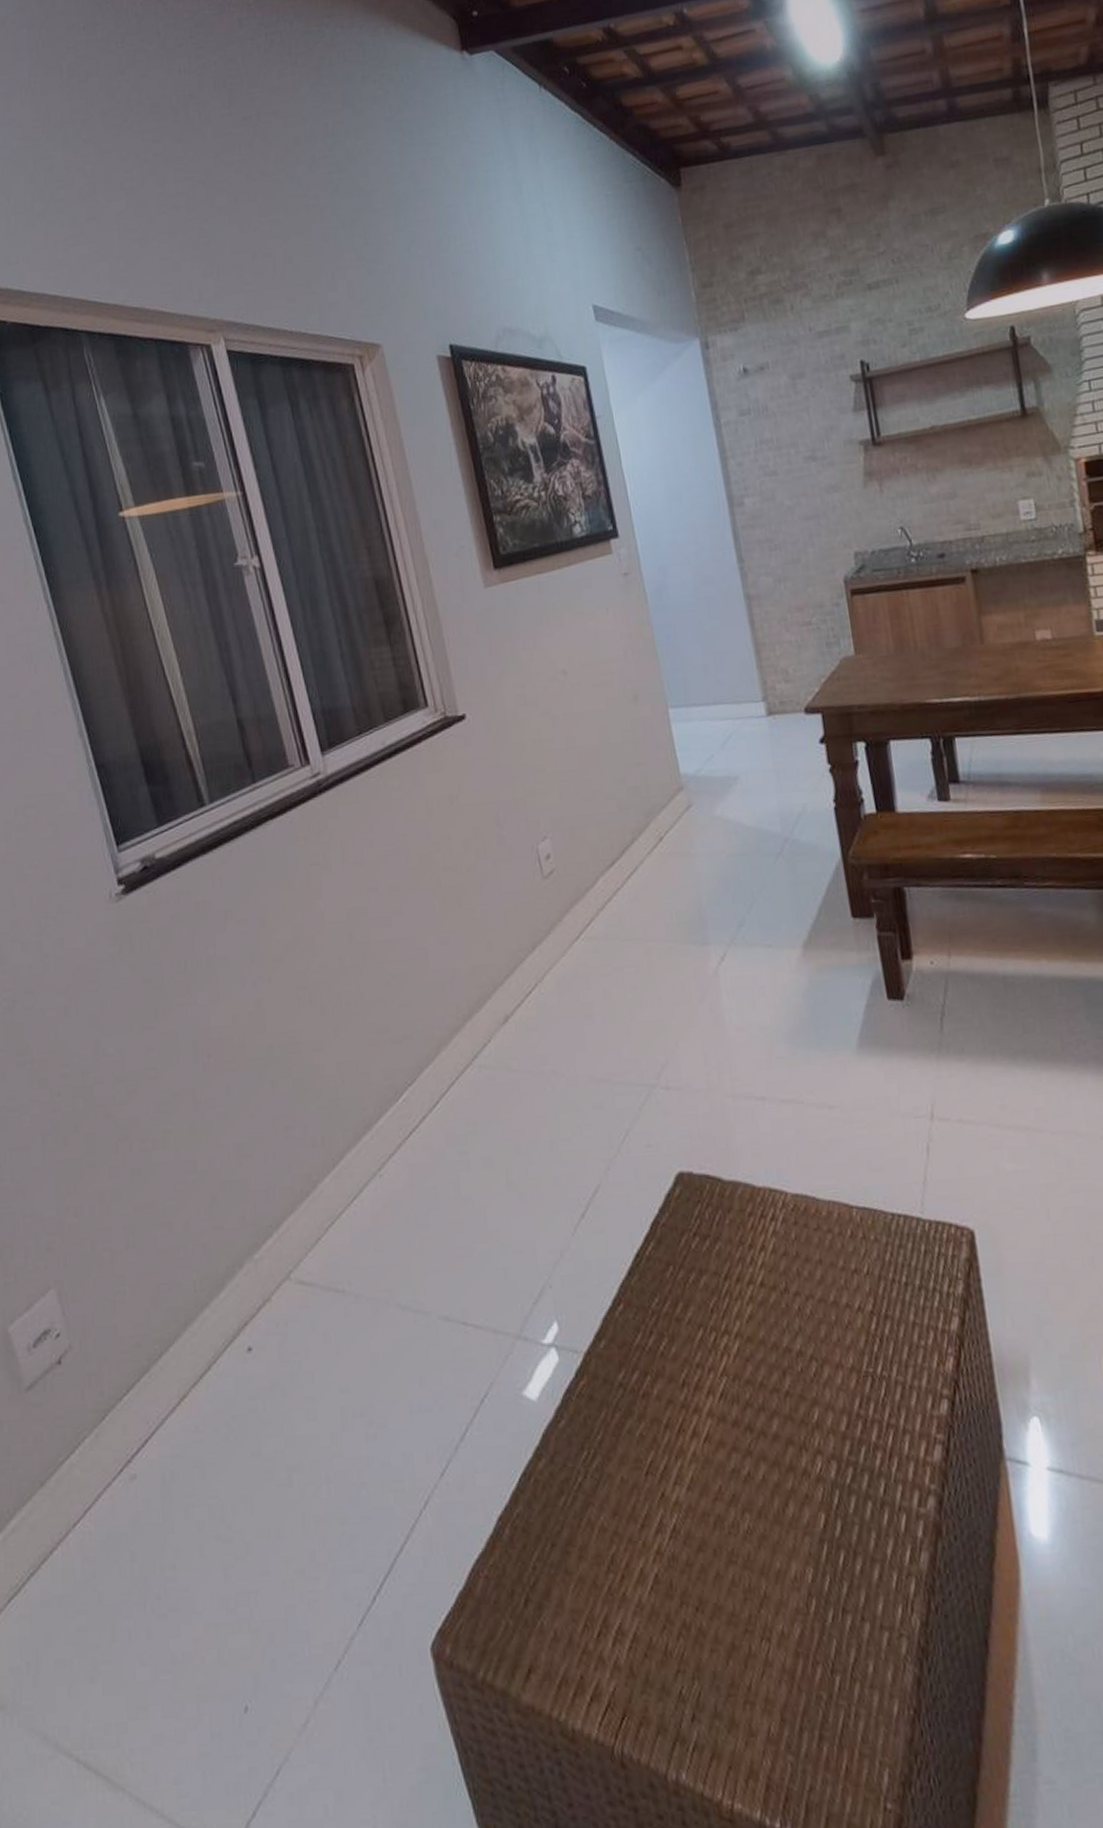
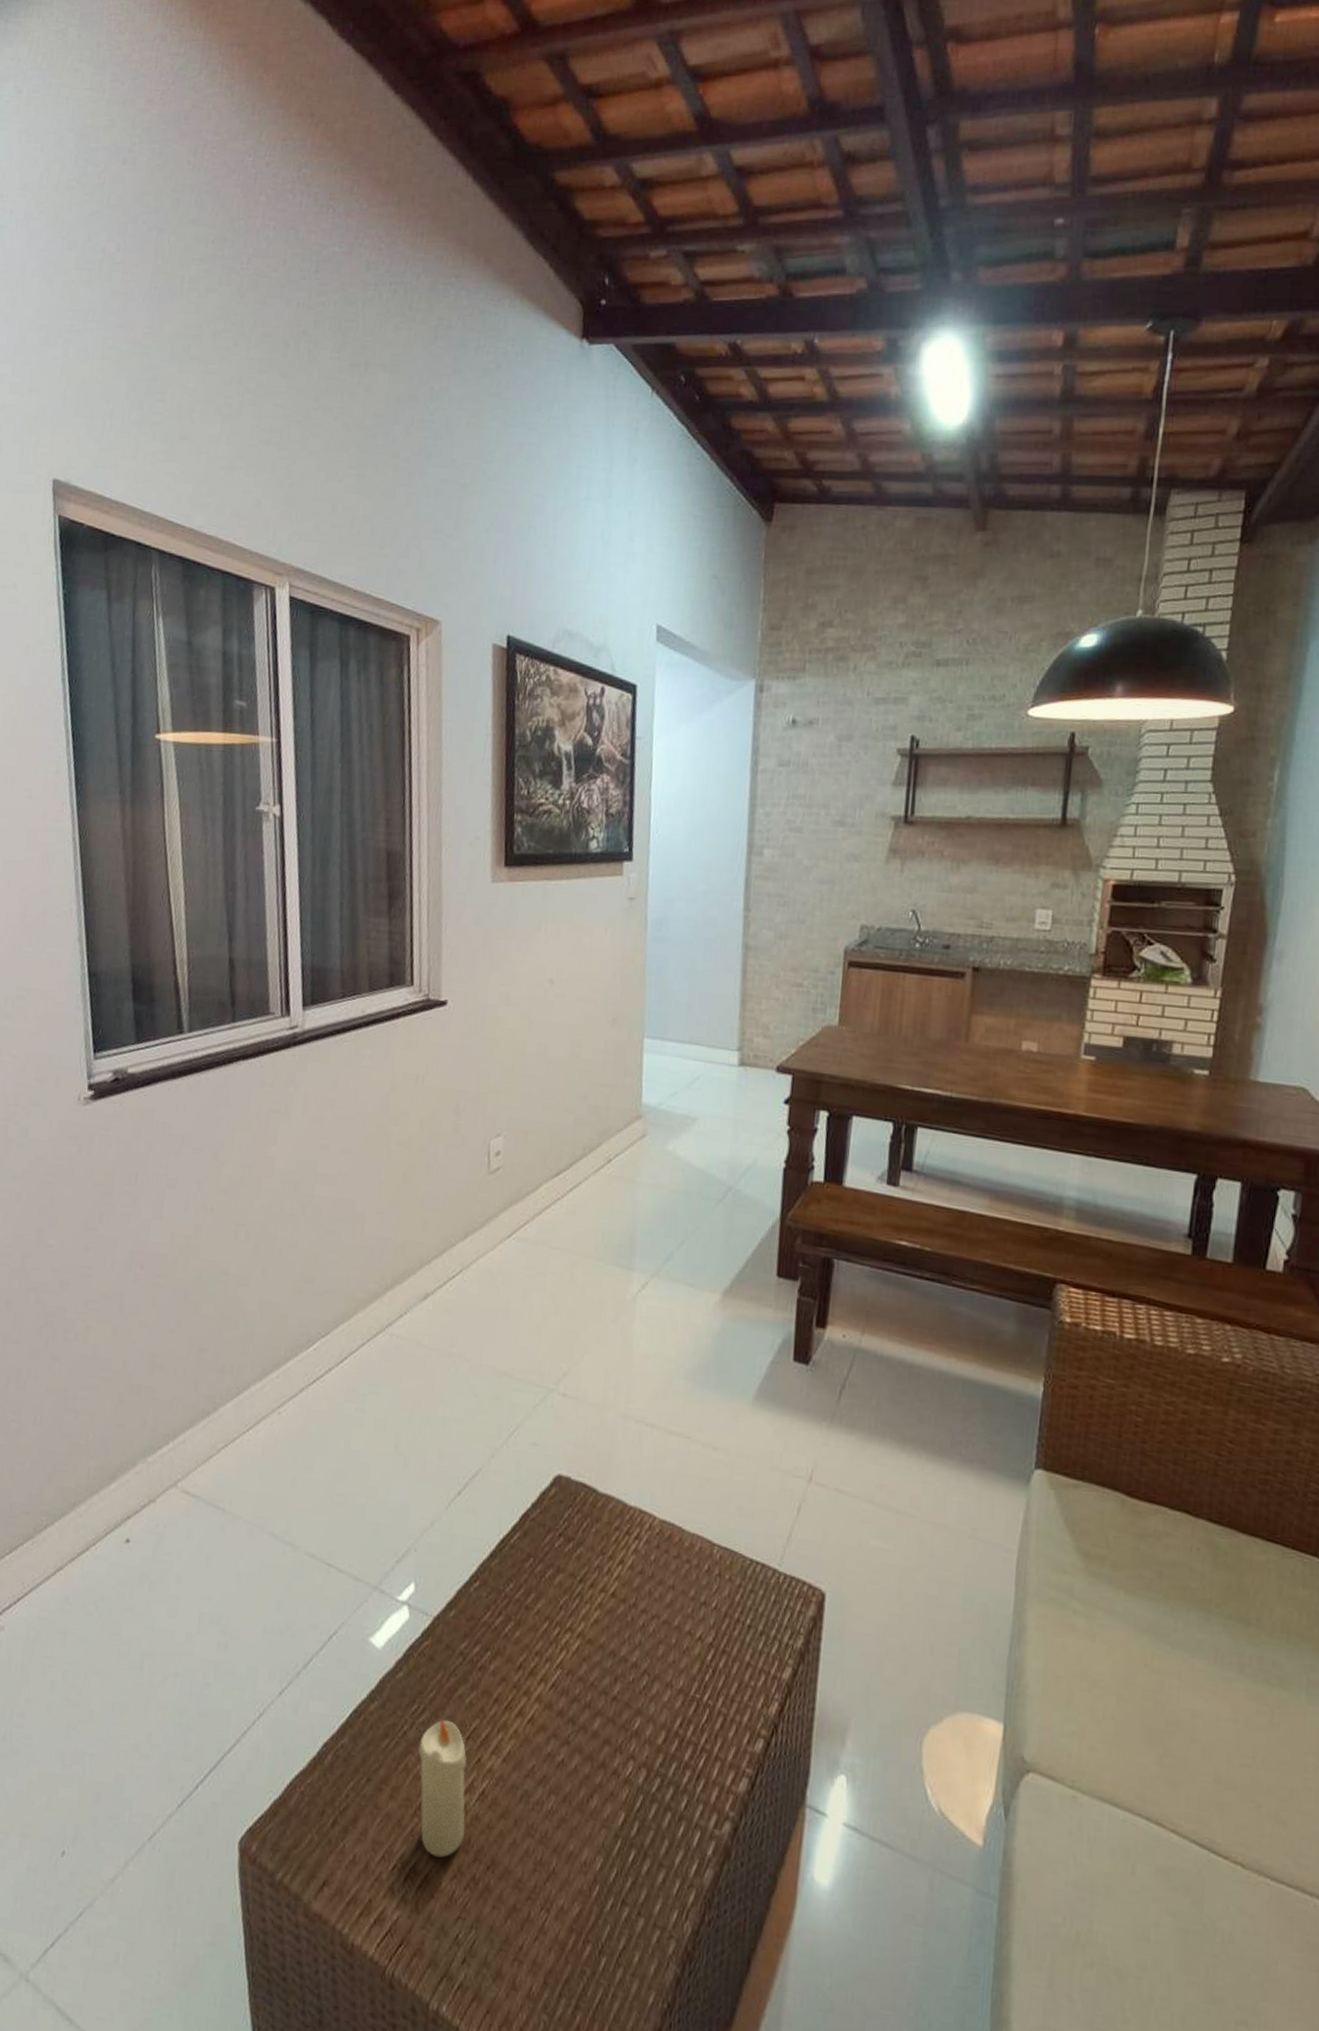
candle: none [597,1459,666,1611] -> present [418,1719,467,1858]

